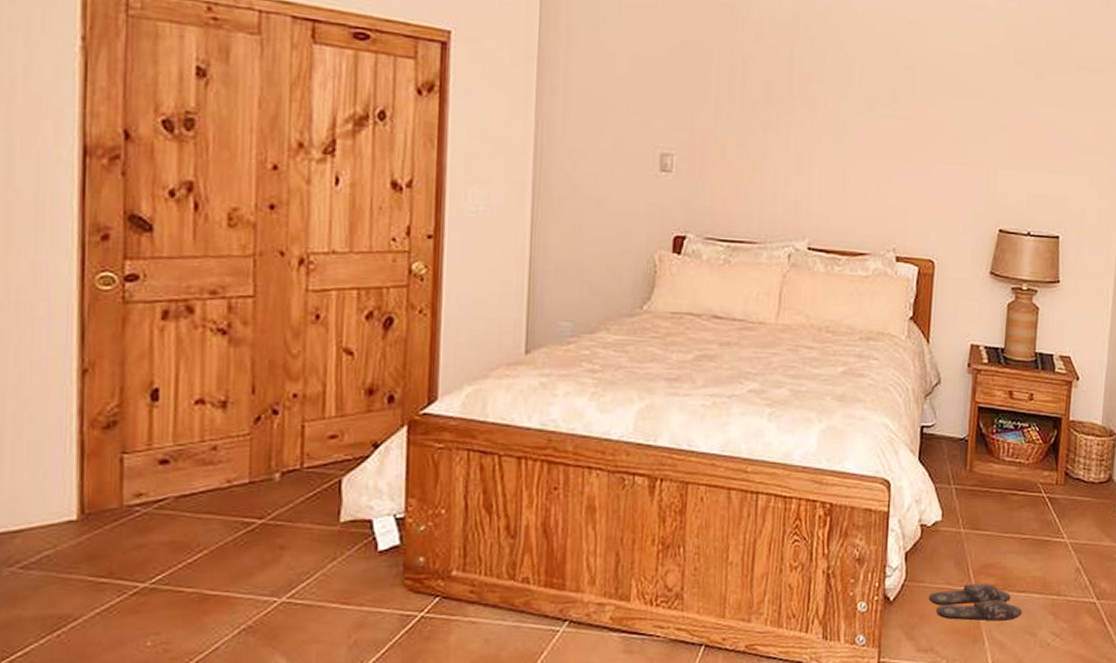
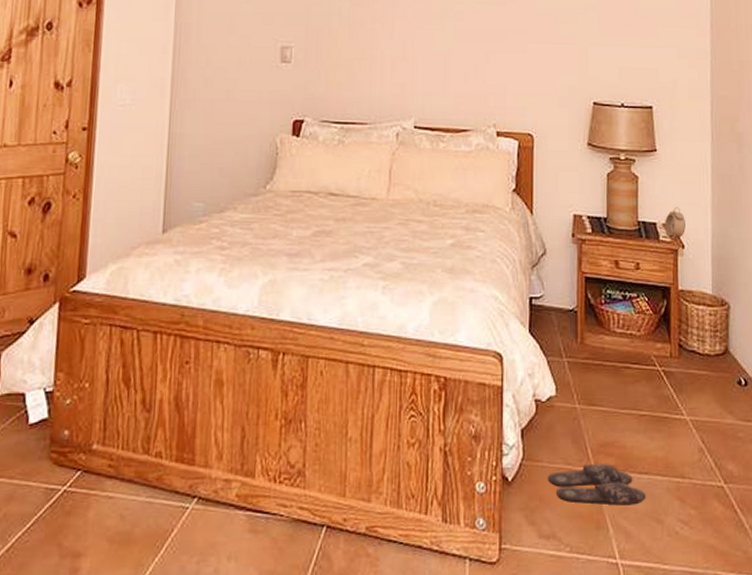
alarm clock: none [1061,339,1082,370] -> present [665,207,686,238]

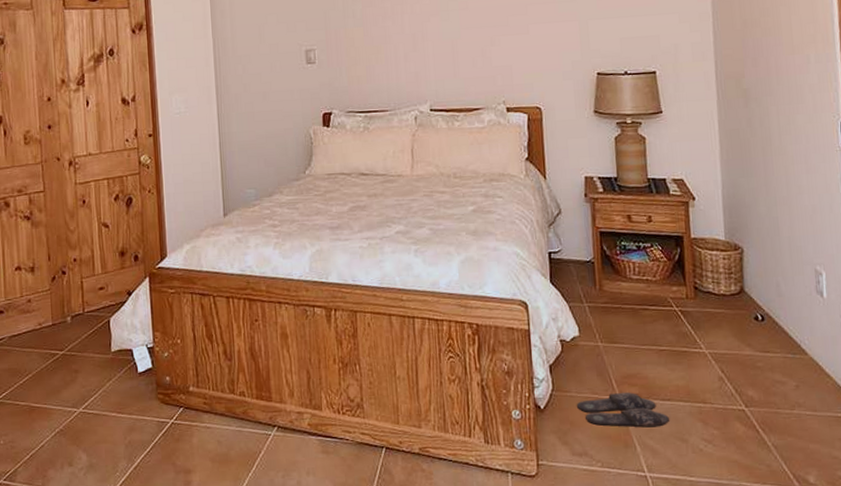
alarm clock: present [665,207,686,238] -> none [674,163,695,192]

